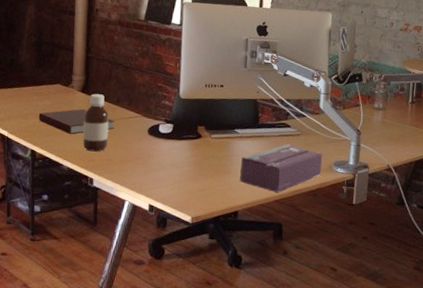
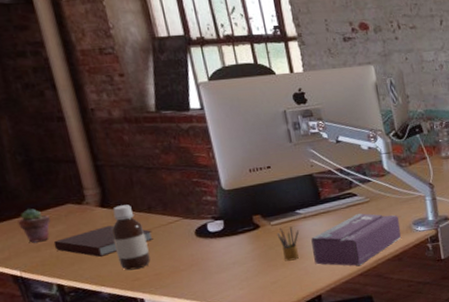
potted succulent: none [17,82,42,112] -> present [18,208,51,243]
pencil box: none [214,141,233,174] -> present [276,226,299,261]

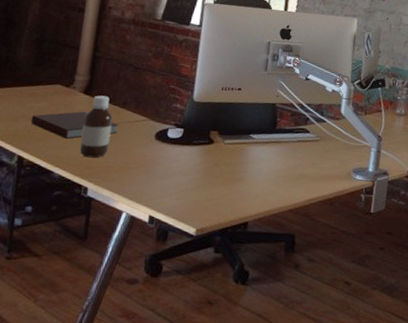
potted succulent: present [18,208,51,243] -> none [9,82,38,114]
pencil box: present [276,226,299,261] -> none [226,147,247,182]
tissue box: present [311,213,401,266] -> none [252,149,342,201]

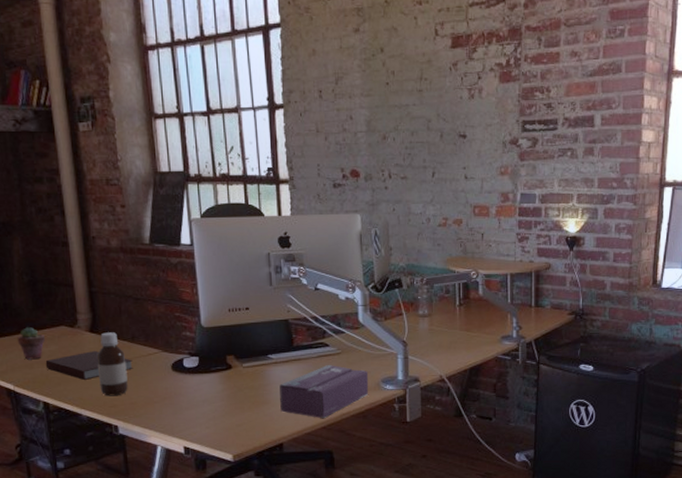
potted succulent: none [9,82,38,114] -> present [17,327,45,360]
tissue box: none [252,149,342,201] -> present [280,364,369,418]

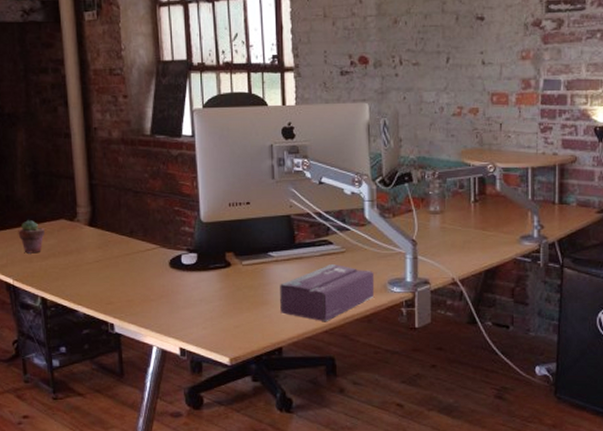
notebook: present [45,350,133,380] -> none [44,244,131,275]
bottle: present [96,332,128,396] -> none [95,226,125,293]

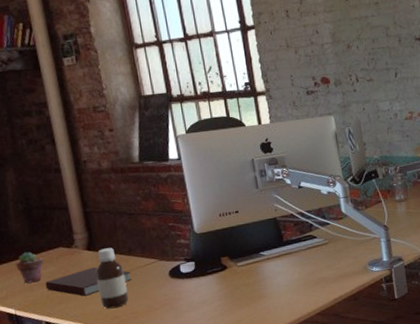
notebook: none [44,244,131,275] -> present [45,266,132,296]
bottle: none [95,226,125,293] -> present [95,247,129,309]
tissue box: present [280,263,375,321] -> none [273,254,357,306]

